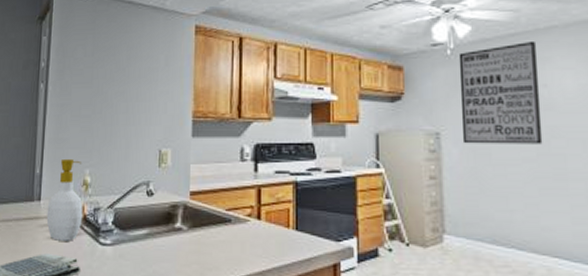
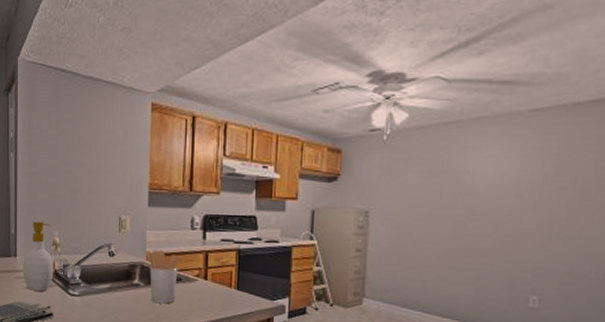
utensil holder: none [188,186,229,251] -> present [145,250,180,304]
wall art: present [458,40,543,144] -> none [388,129,467,225]

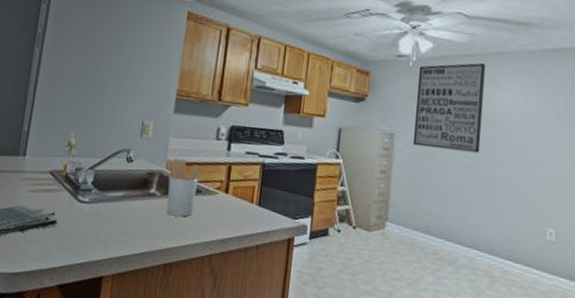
soap bottle: present [22,221,54,291] -> none [29,119,68,196]
wall art: none [388,129,467,225] -> present [412,62,486,153]

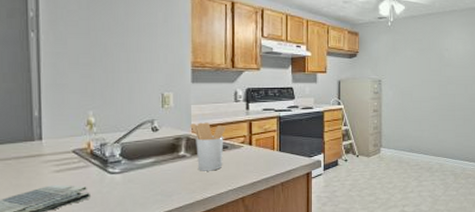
wall art: present [412,62,486,153] -> none [395,19,444,88]

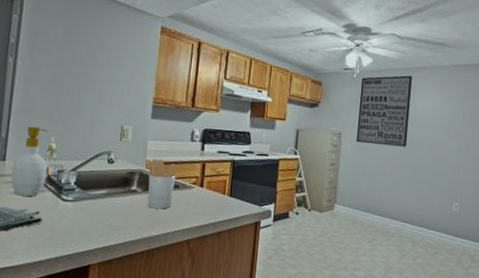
soap bottle: none [50,102,89,173] -> present [10,126,48,197]
wall art: none [395,19,444,88] -> present [356,75,413,147]

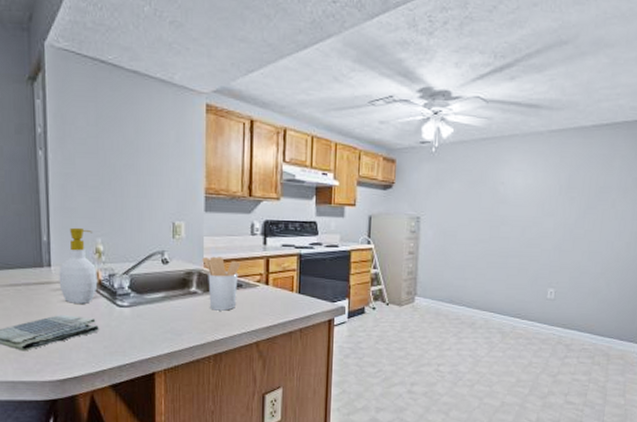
wall art: present [356,75,413,147] -> none [436,145,501,229]

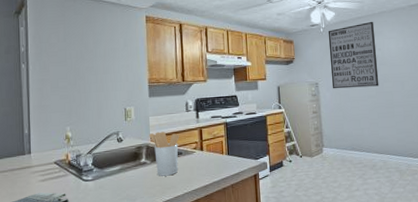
soap bottle: present [58,227,98,304] -> none [37,120,67,182]
wall art: none [436,145,501,229] -> present [328,21,379,89]

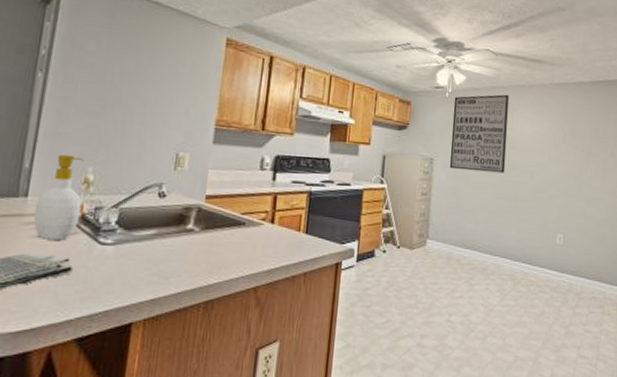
soap bottle: none [37,120,67,182] -> present [33,154,84,240]
utensil holder: present [149,131,179,176] -> none [204,191,245,251]

